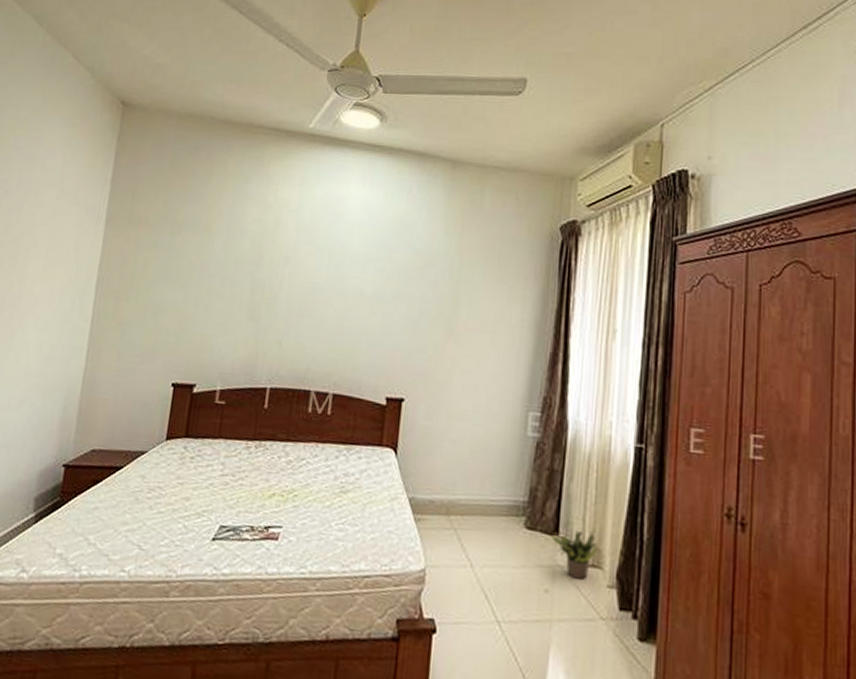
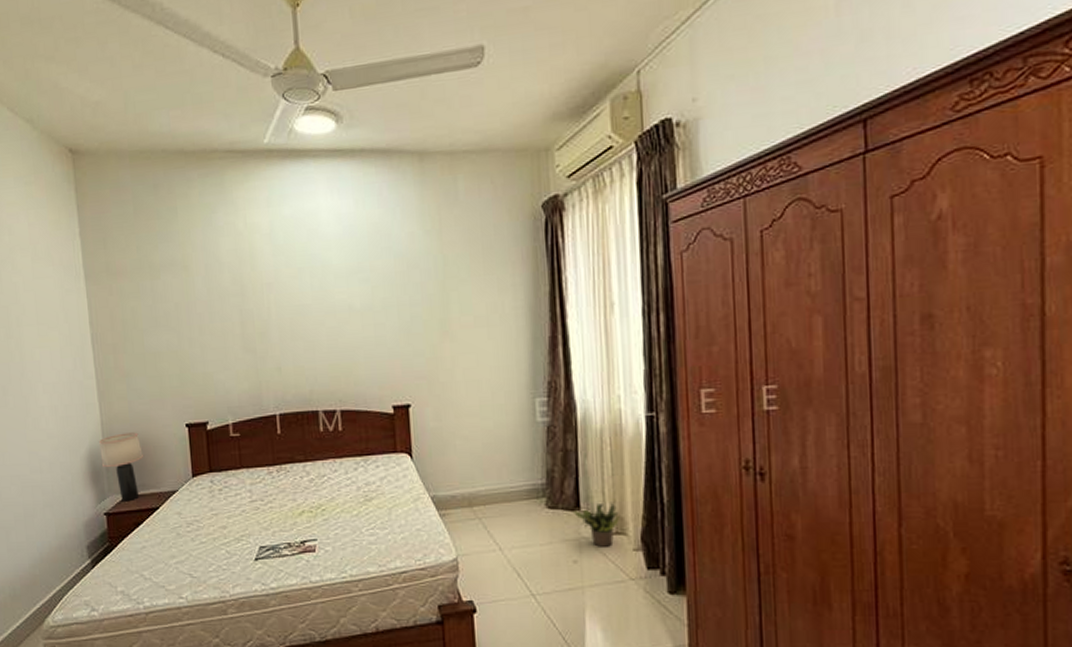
table lamp: none [73,382,121,456] -> present [99,432,144,502]

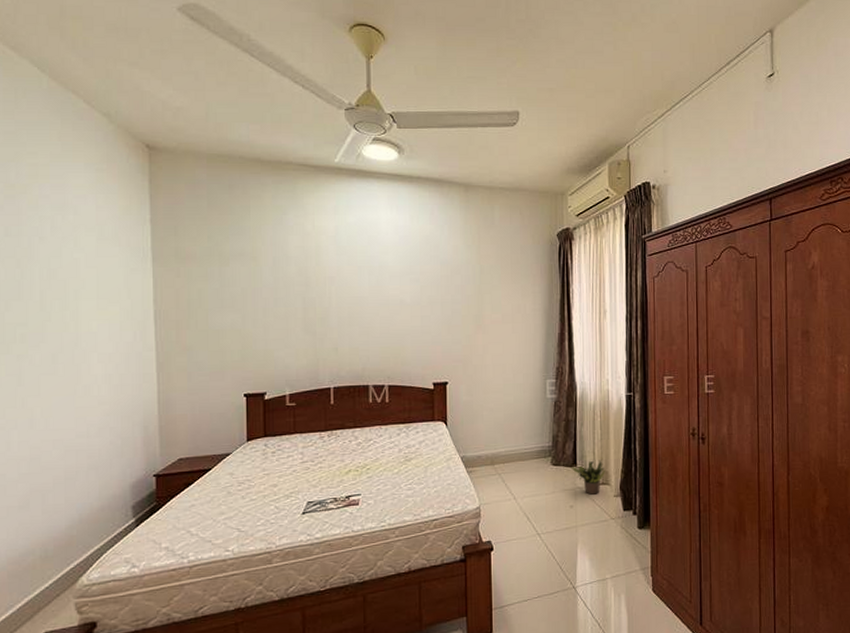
table lamp: present [99,432,144,502] -> none [154,400,200,464]

